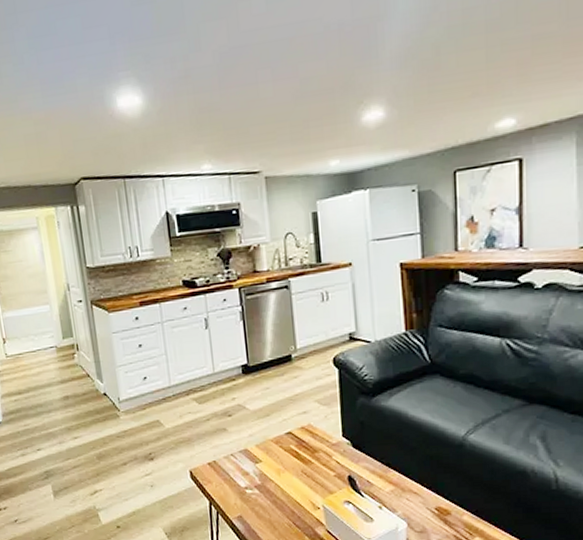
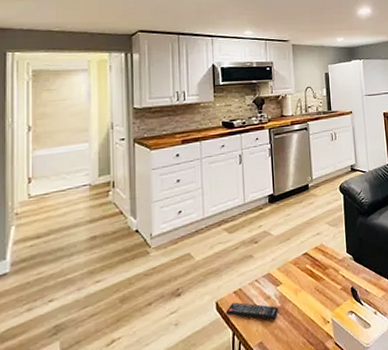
remote control: none [200,473,259,497] -> present [225,302,279,320]

